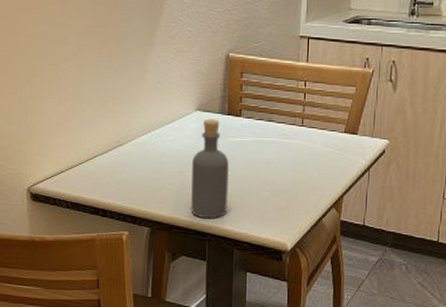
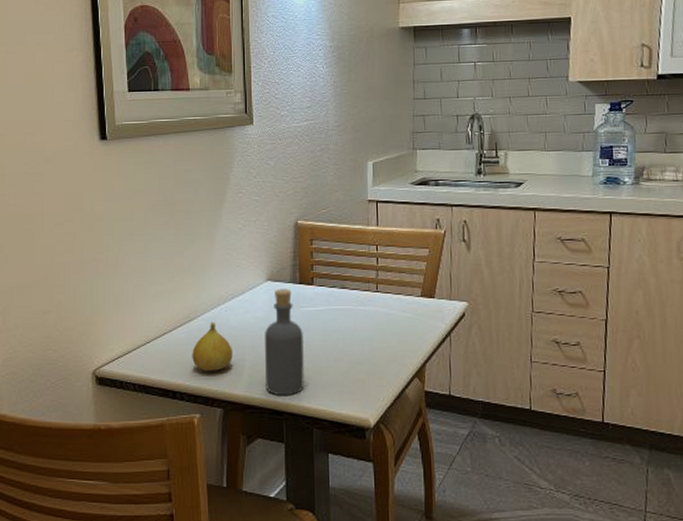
fruit: none [122,147,161,193] -> present [192,321,232,371]

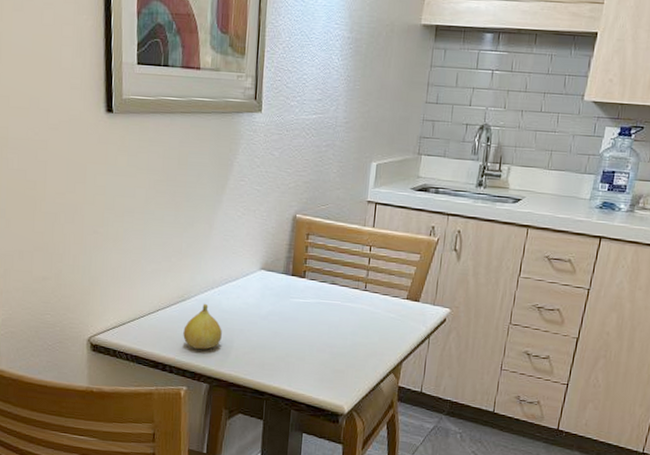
bottle: present [265,288,304,396] -> none [250,278,291,379]

